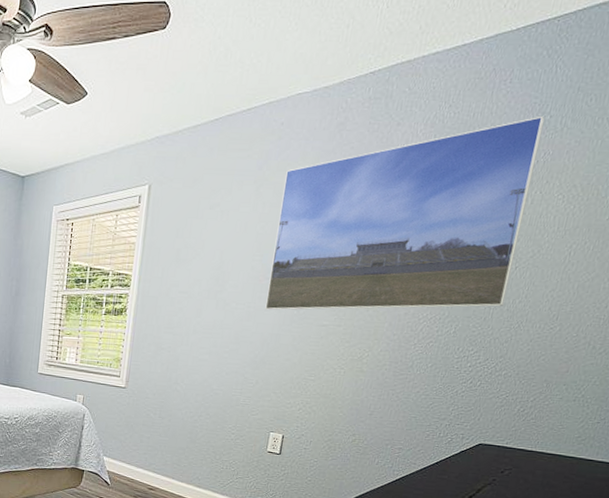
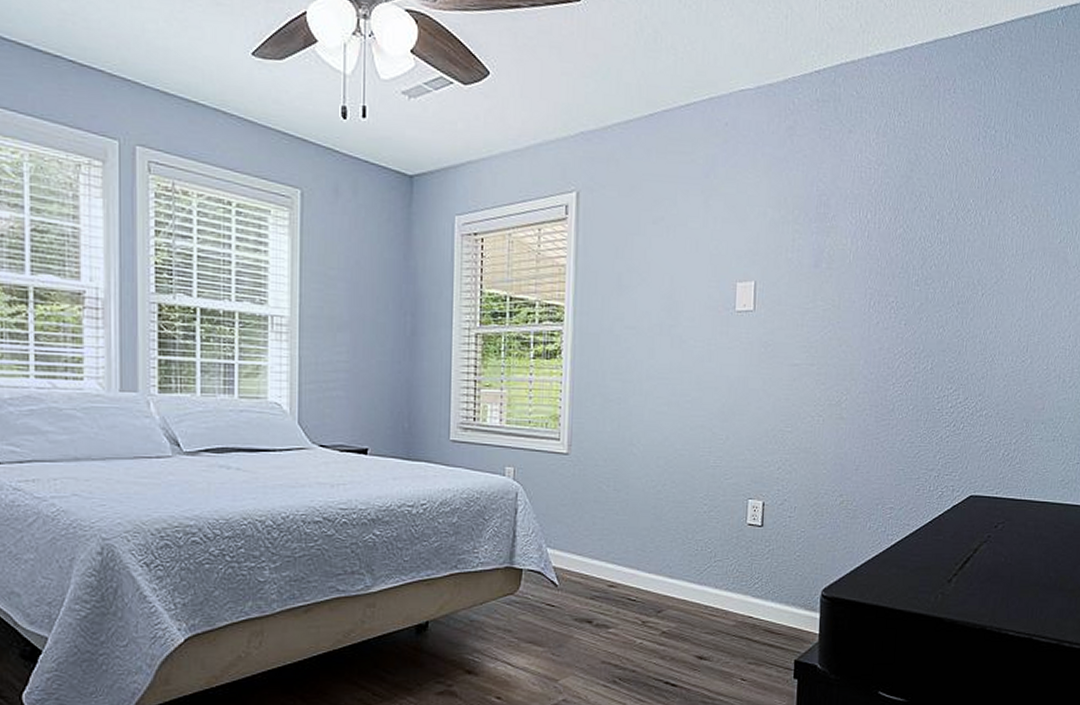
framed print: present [265,115,545,310] -> none [728,130,991,348]

